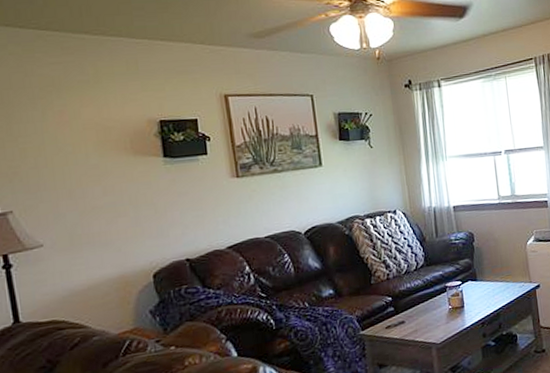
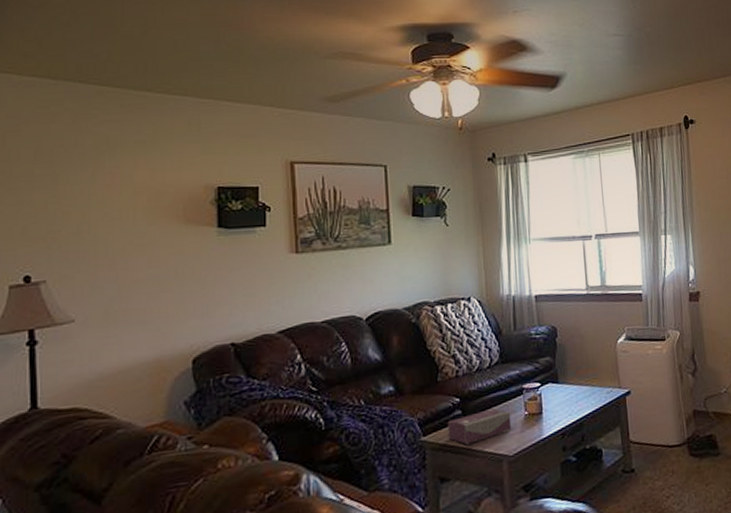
tissue box: none [382,305,438,336] -> present [447,408,512,444]

